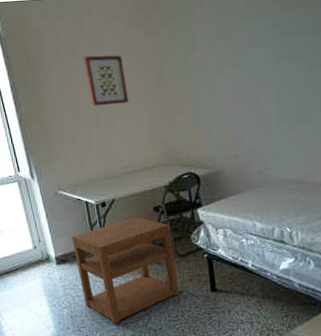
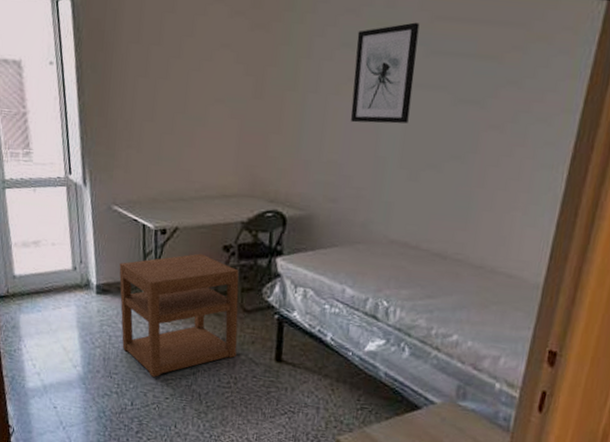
wall art: present [83,55,129,106] -> none [169,43,217,111]
wall art: none [228,13,279,95] -> present [350,22,420,124]

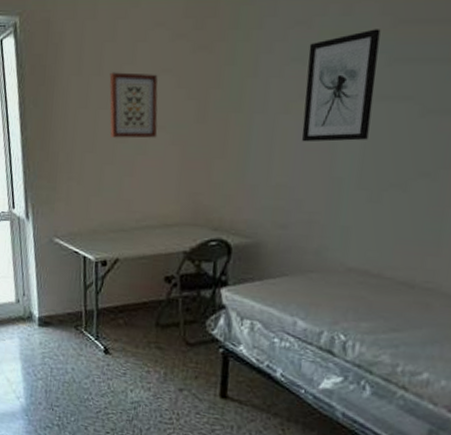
nightstand: present [119,253,239,377] -> none [60,285,182,411]
wall art: none [169,43,217,111] -> present [109,72,158,139]

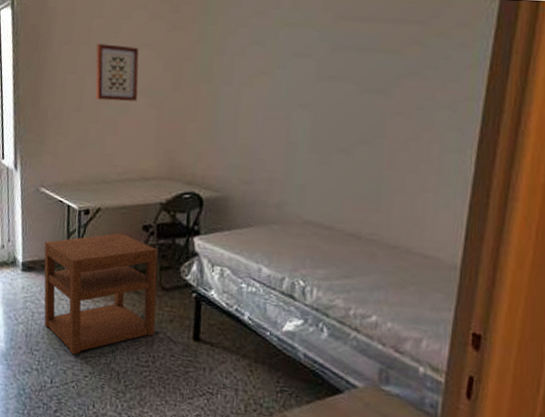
nightstand: none [60,285,182,411] -> present [44,232,158,355]
wall art: present [302,29,381,142] -> none [262,22,324,112]

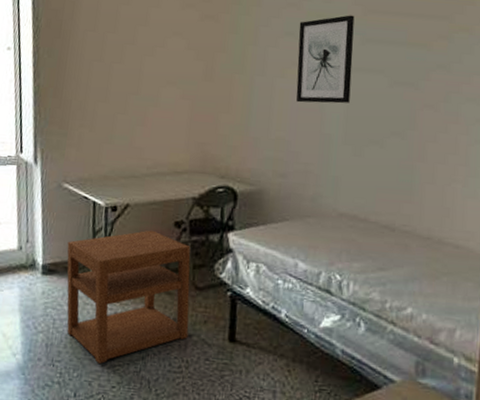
wall art: present [95,43,139,102] -> none [123,31,170,92]
wall art: none [262,22,324,112] -> present [296,15,355,104]

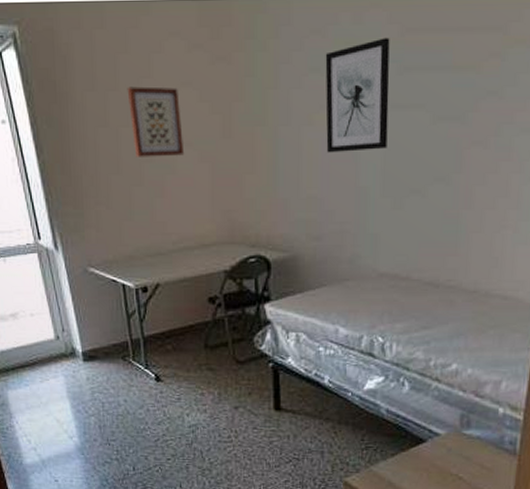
nightstand: present [67,230,191,364] -> none [103,308,234,439]
wall art: none [123,31,170,92] -> present [127,86,185,157]

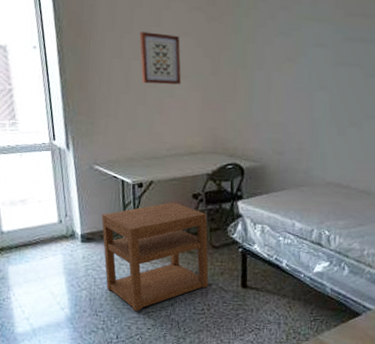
nightstand: none [103,308,234,439] -> present [101,202,209,311]
wall art: present [325,37,390,153] -> none [290,17,337,93]

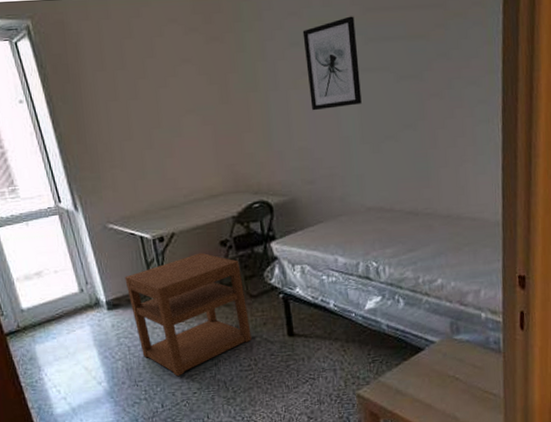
wall art: present [139,31,182,85] -> none [133,64,189,125]
wall art: none [290,17,337,93] -> present [302,16,362,111]

